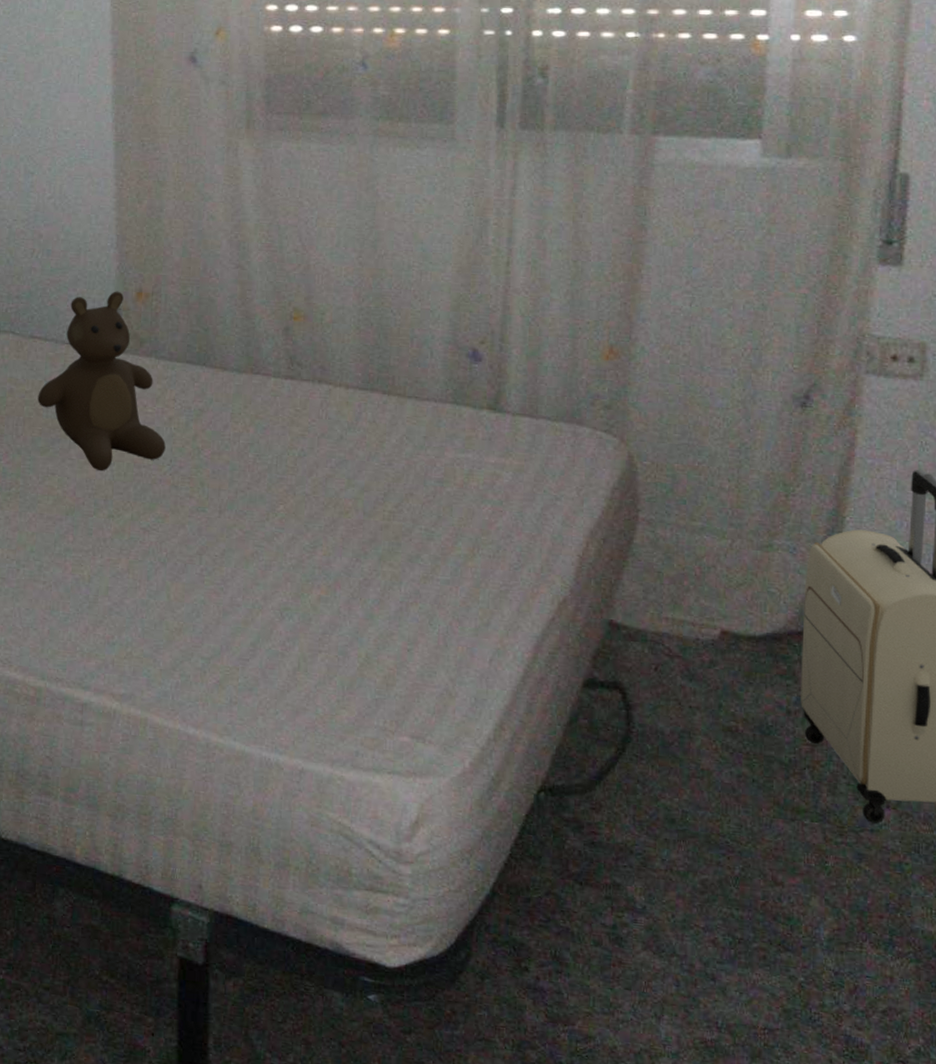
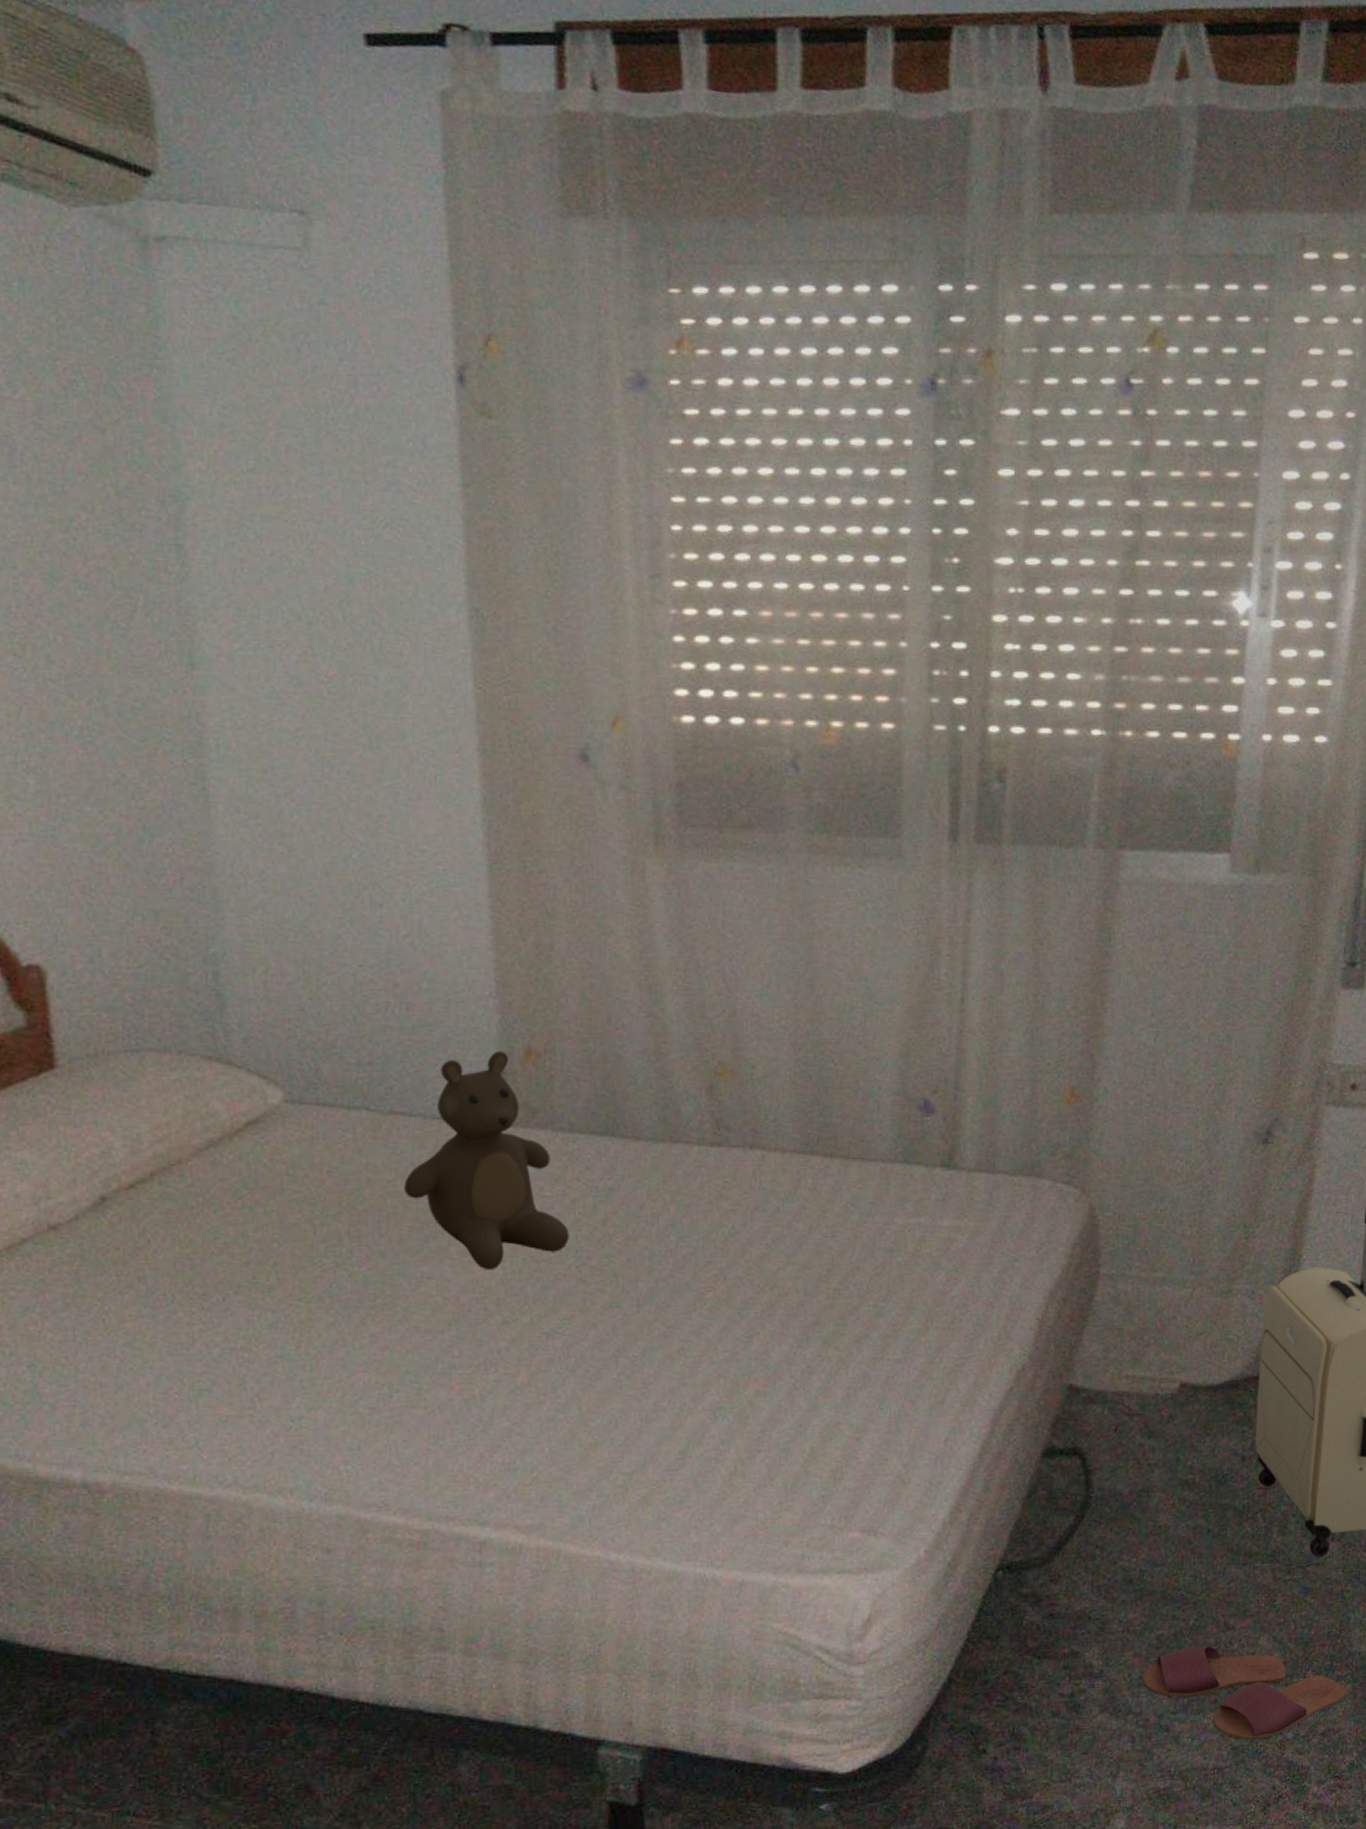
slippers: none [687,897,910,1006] -> present [1143,1646,1347,1740]

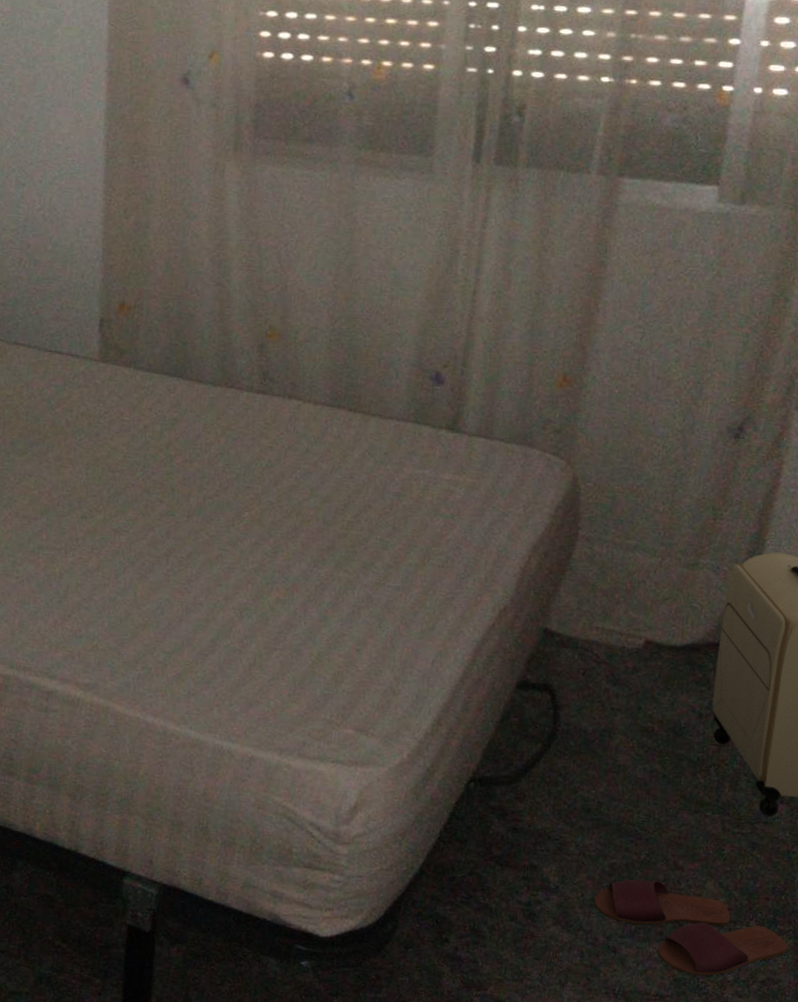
teddy bear: present [404,1051,569,1270] -> none [18,302,140,475]

